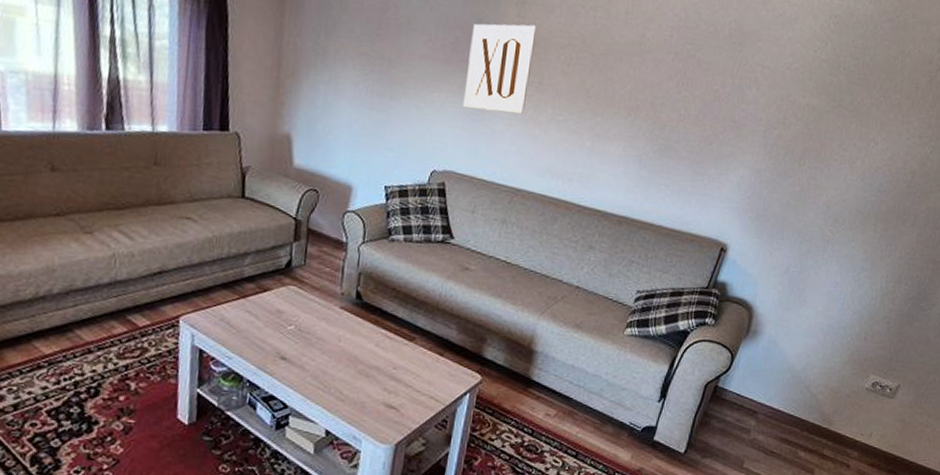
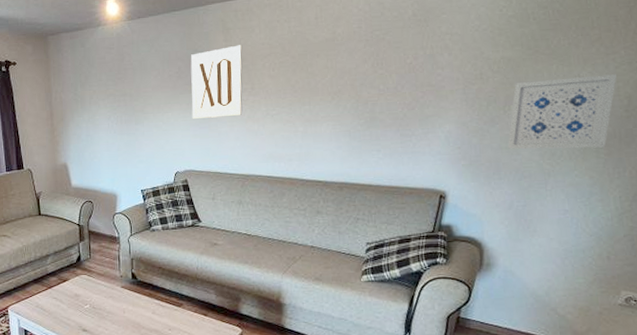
wall art: none [796,136,907,222] -> present [508,74,617,149]

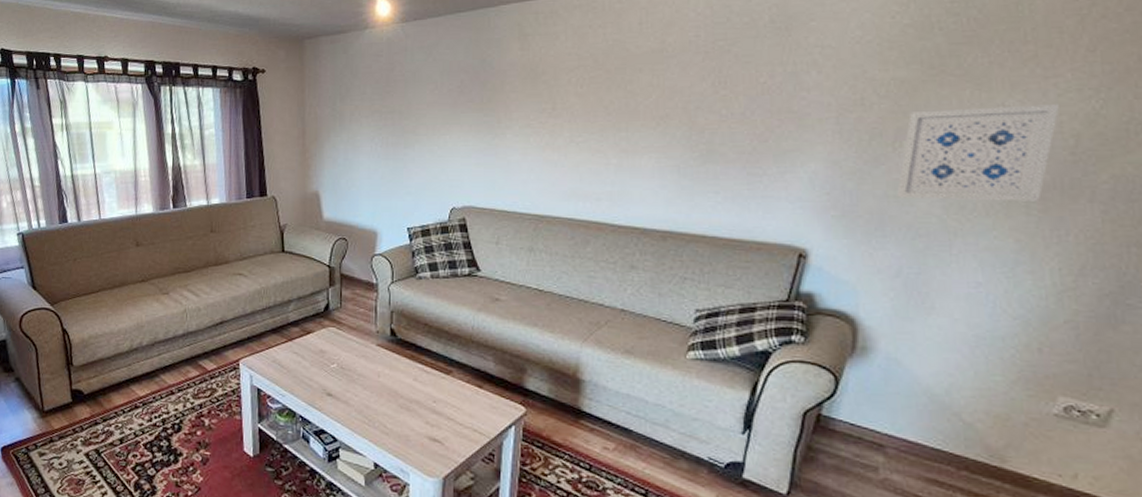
wall art: present [190,45,243,119] -> none [475,55,543,143]

